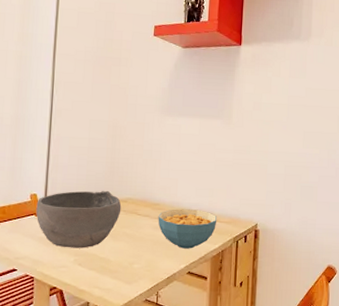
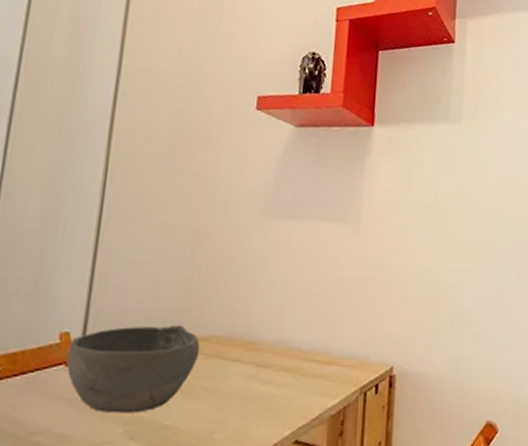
cereal bowl: present [158,209,218,249] -> none [253,349,338,407]

